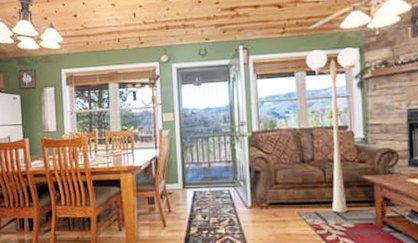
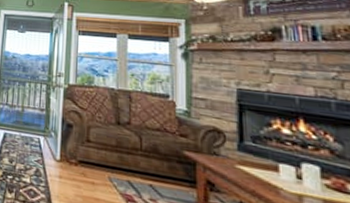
floor lamp: present [306,47,360,213] -> none [129,16,186,189]

